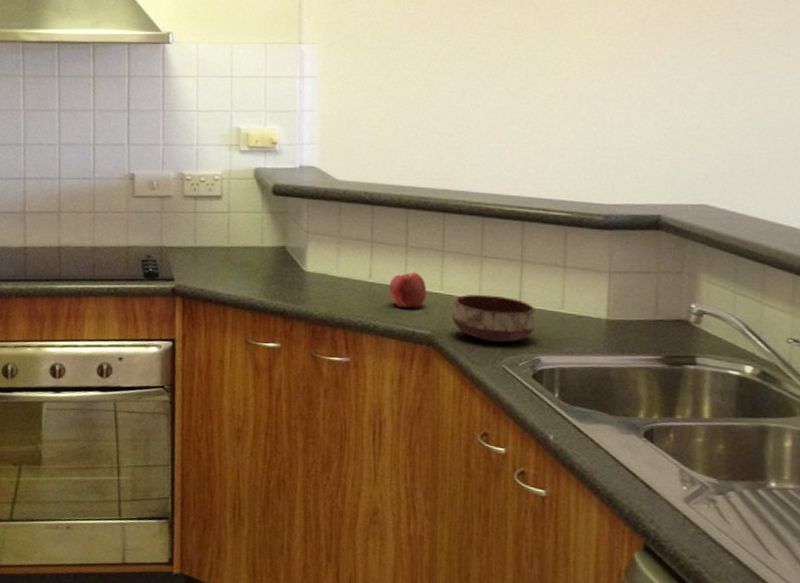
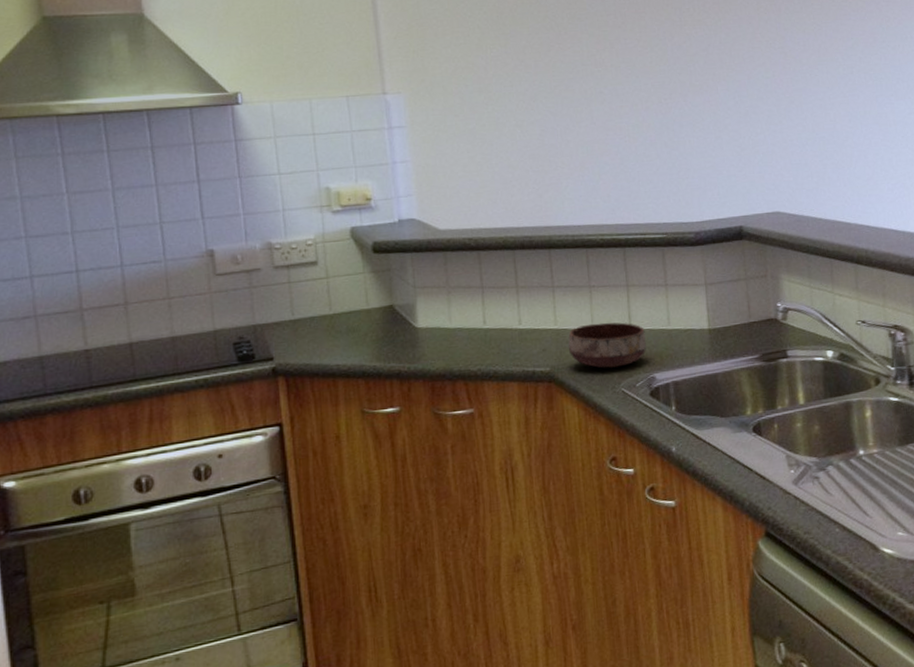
apple: present [389,272,427,309] -> none [504,311,543,350]

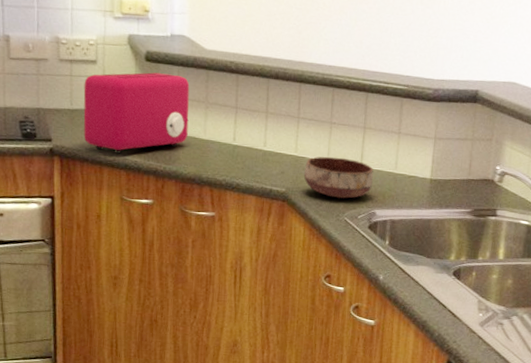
toaster: none [305,262,431,361] -> present [83,72,190,154]

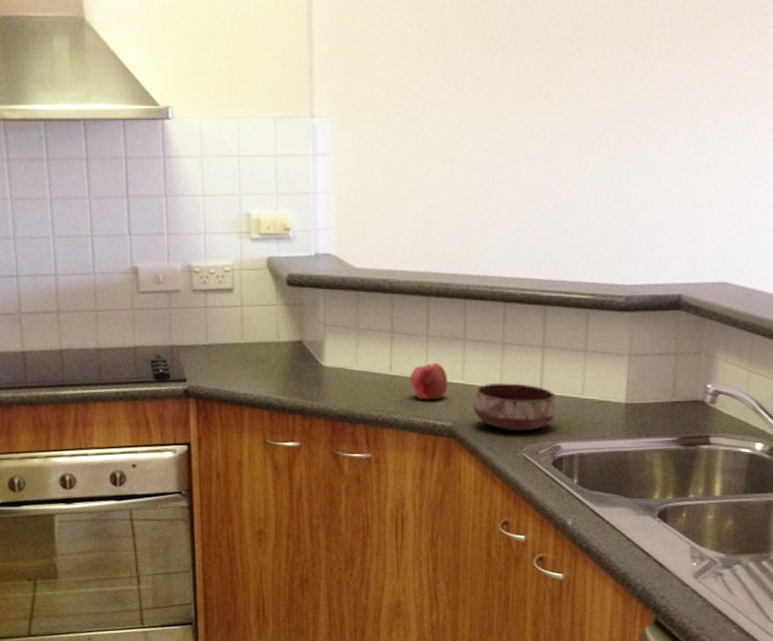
toaster: present [83,72,190,154] -> none [220,298,338,392]
apple: none [251,136,284,169] -> present [410,362,448,401]

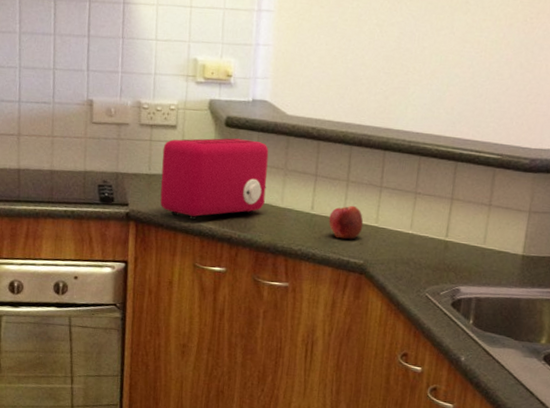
toaster: none [220,298,338,392] -> present [160,138,269,220]
bowl: present [472,383,556,431] -> none [383,228,460,274]

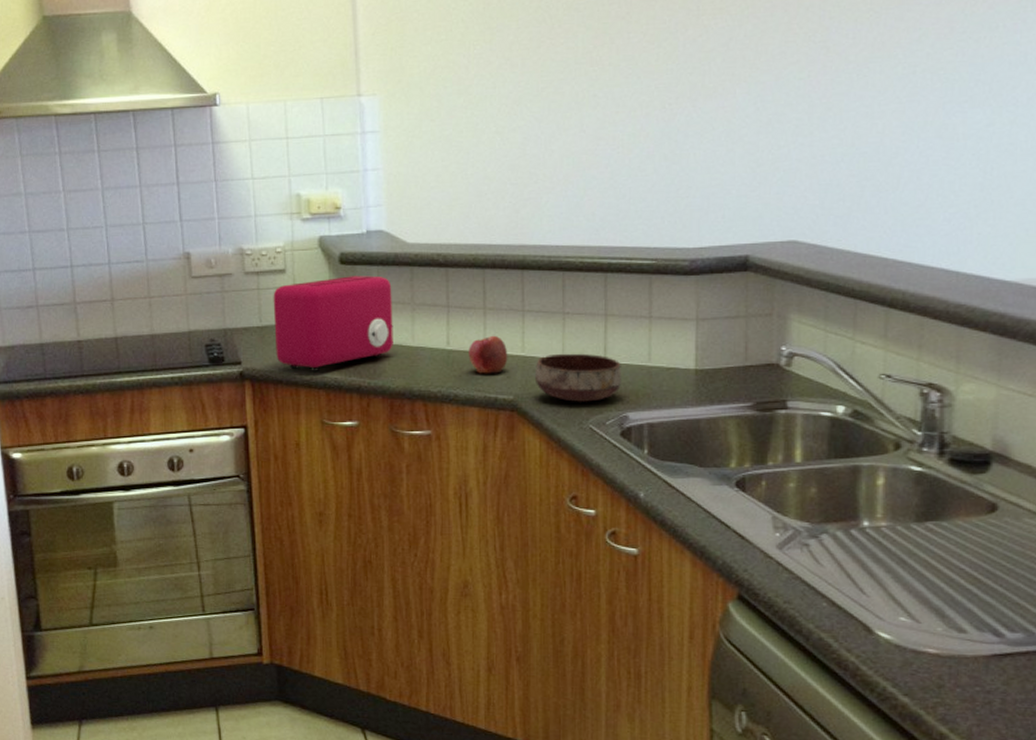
bowl: none [383,228,460,274] -> present [534,353,621,402]

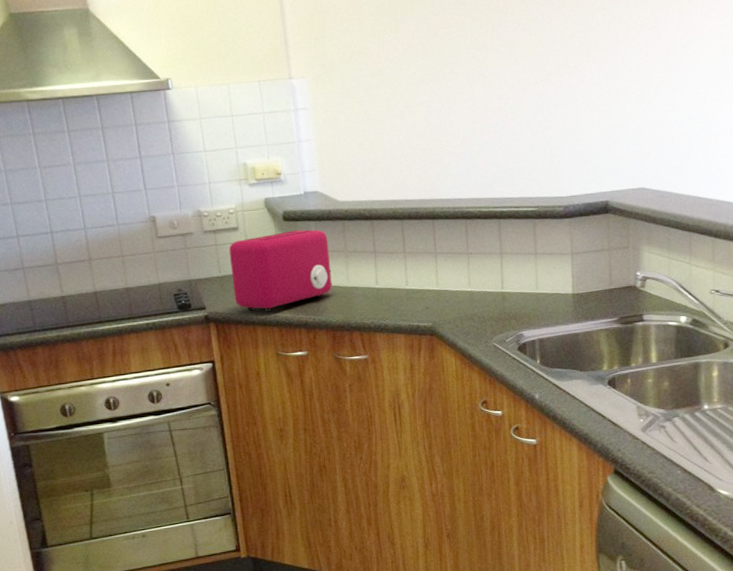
apple: present [469,335,508,374] -> none [394,274,426,307]
bowl: present [534,353,621,402] -> none [448,285,516,325]

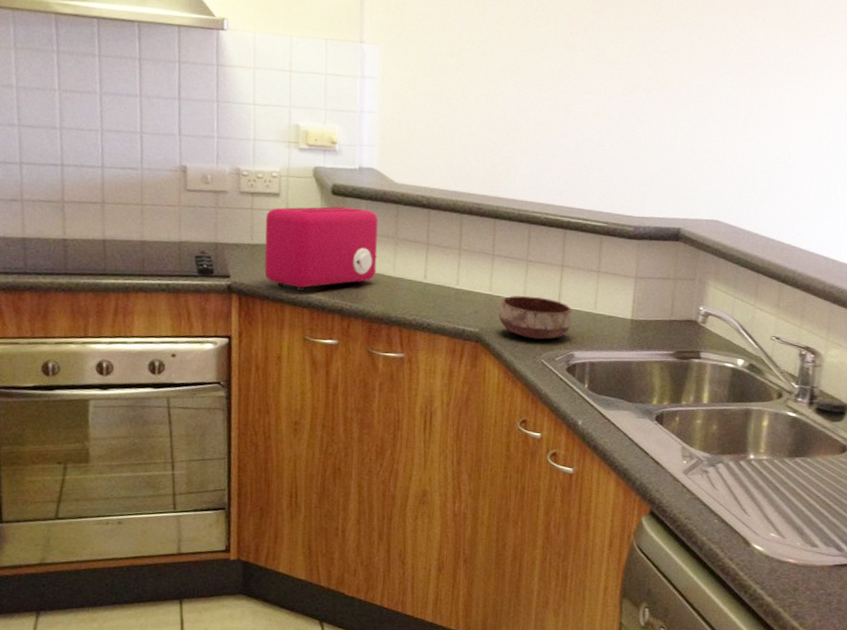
bowl: none [448,285,516,325] -> present [498,295,572,340]

